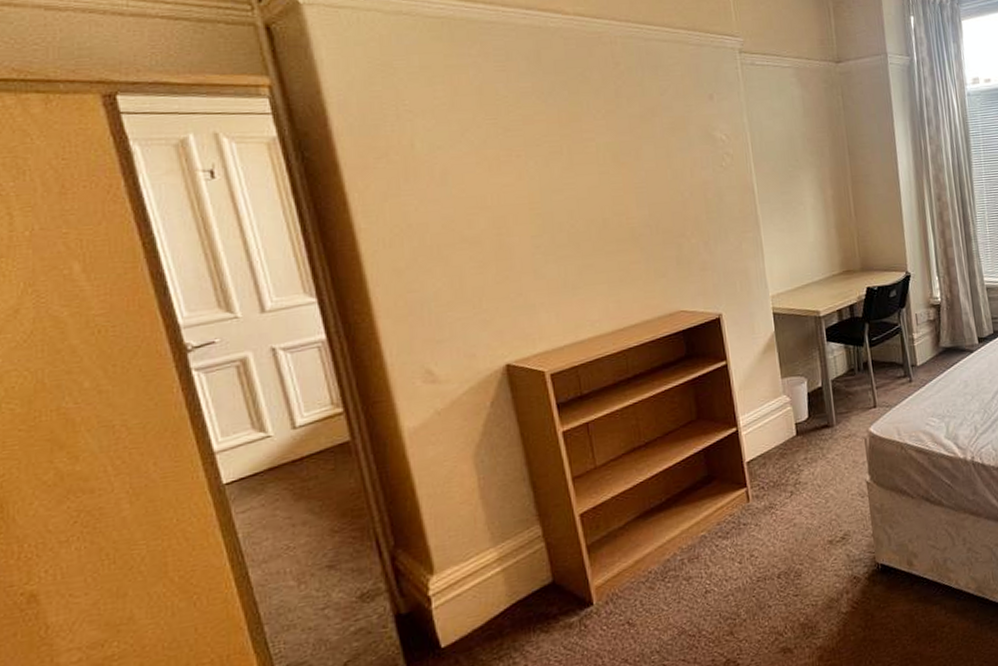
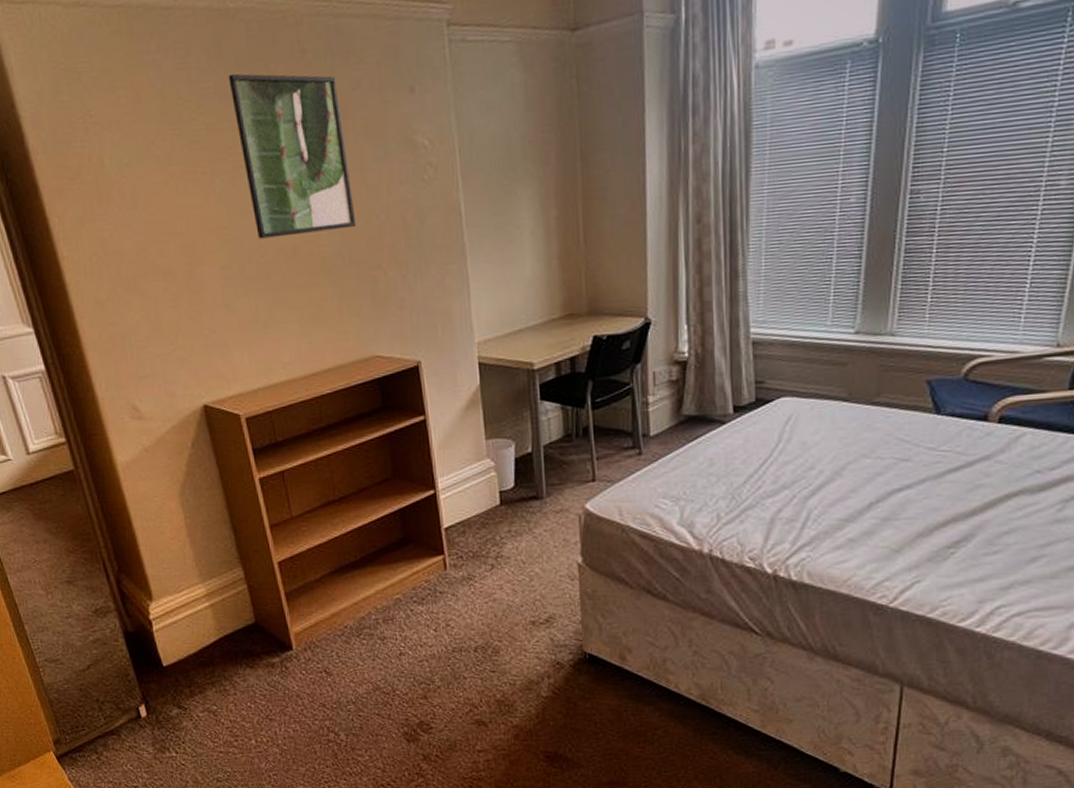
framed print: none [546,77,663,213] -> present [228,73,357,239]

